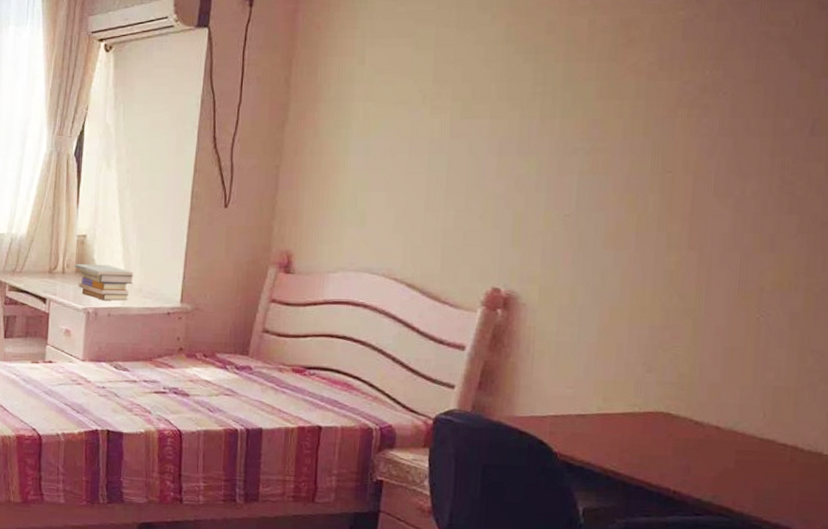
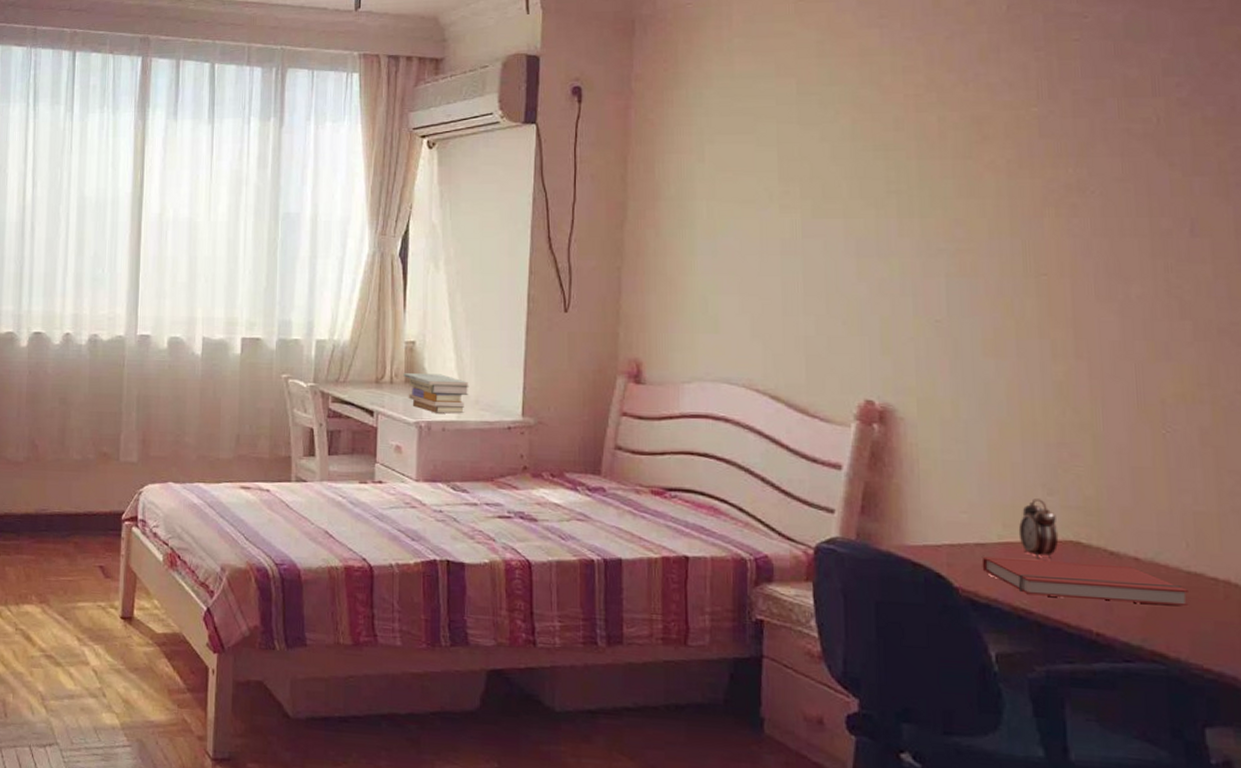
book: none [580,426,759,469] -> present [981,556,1189,607]
alarm clock: none [616,375,652,428] -> present [1018,498,1059,559]

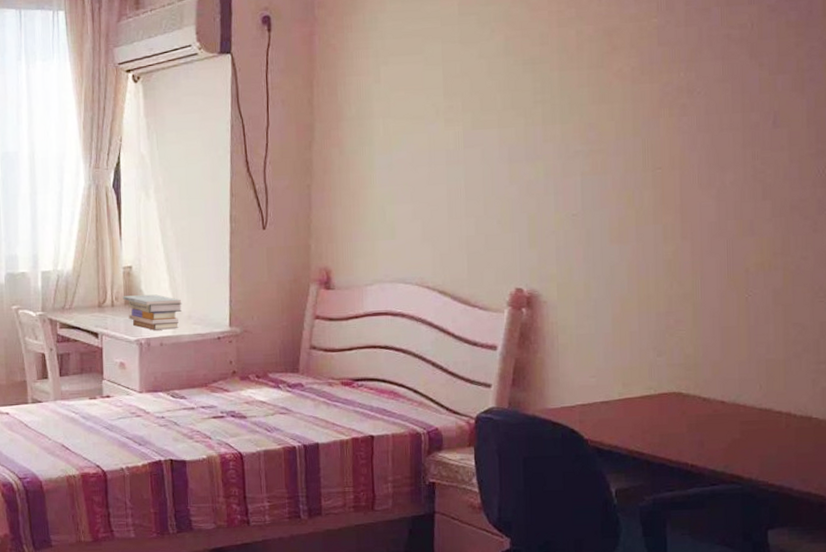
book: present [981,556,1189,607] -> none [606,408,760,440]
alarm clock: present [1018,498,1059,559] -> none [634,360,665,410]

